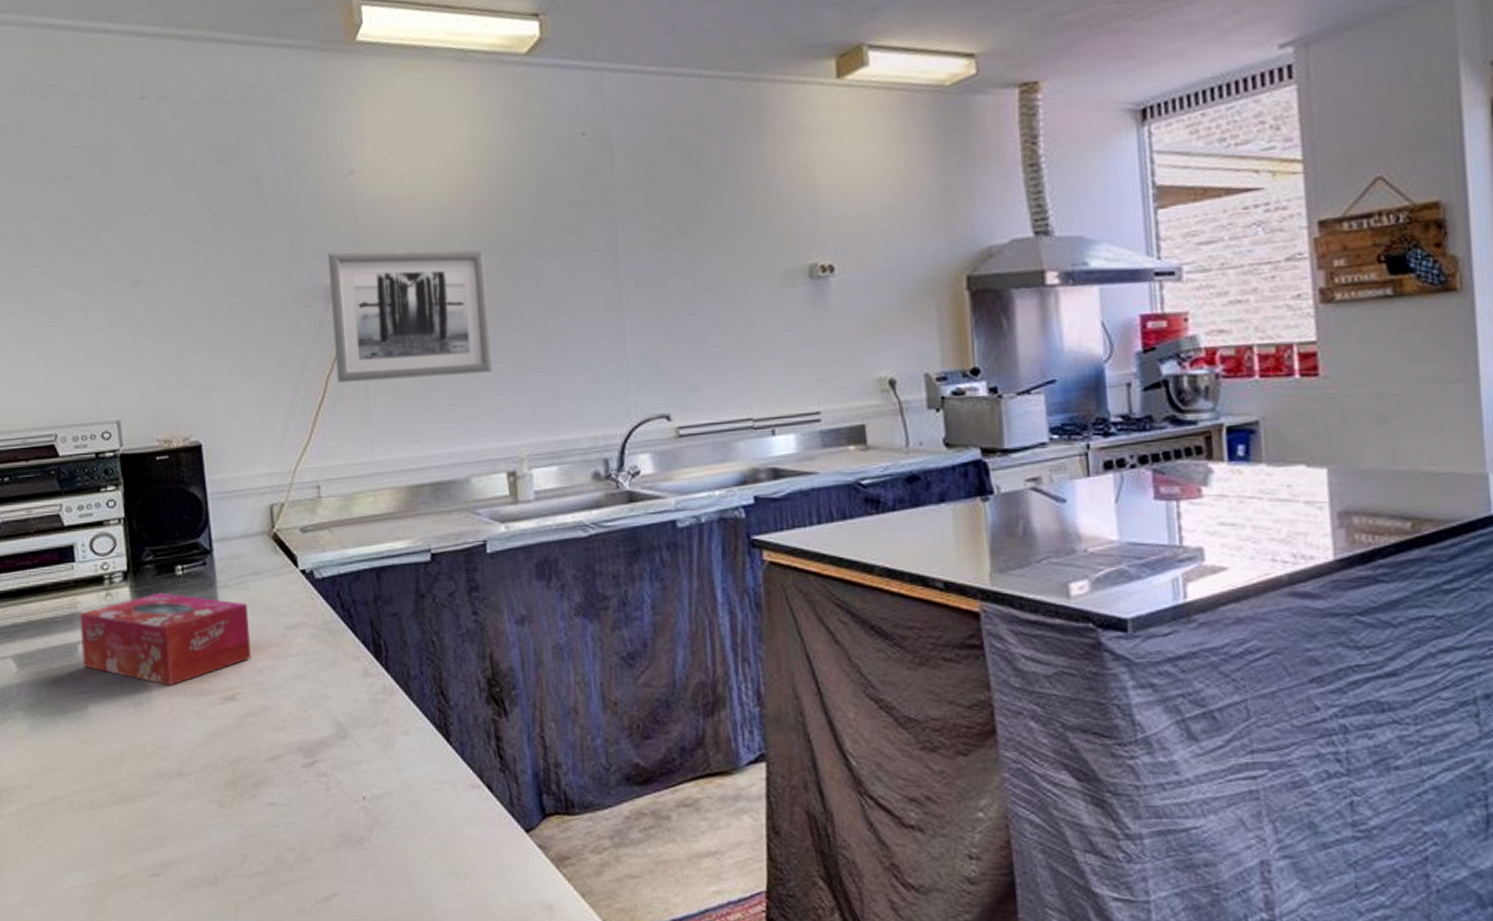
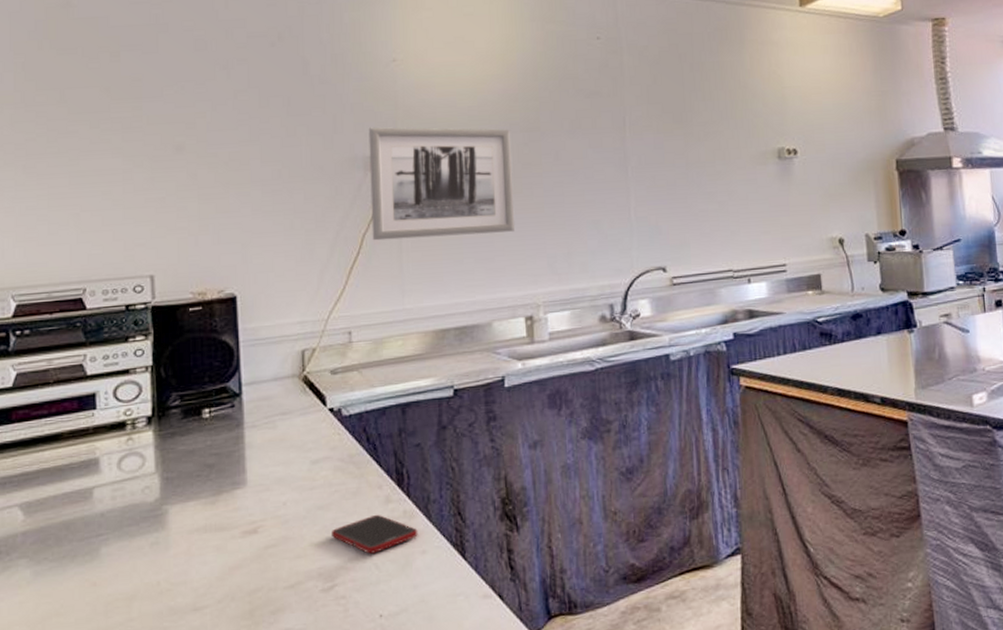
tissue box: present [79,592,251,686] -> none [97,435,275,524]
cell phone: none [310,688,399,730] -> present [332,514,418,554]

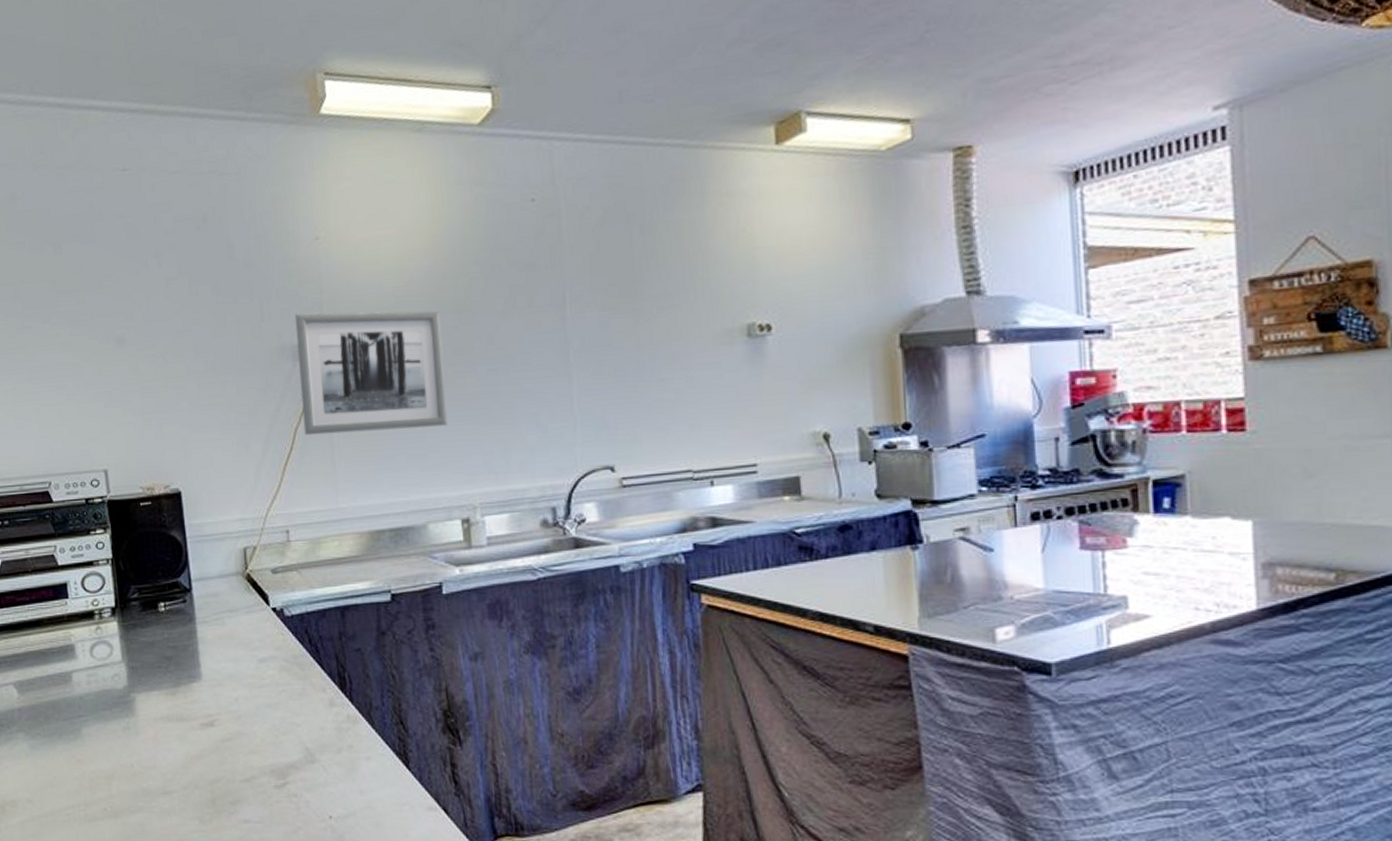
cell phone: present [332,514,418,554] -> none [281,717,362,755]

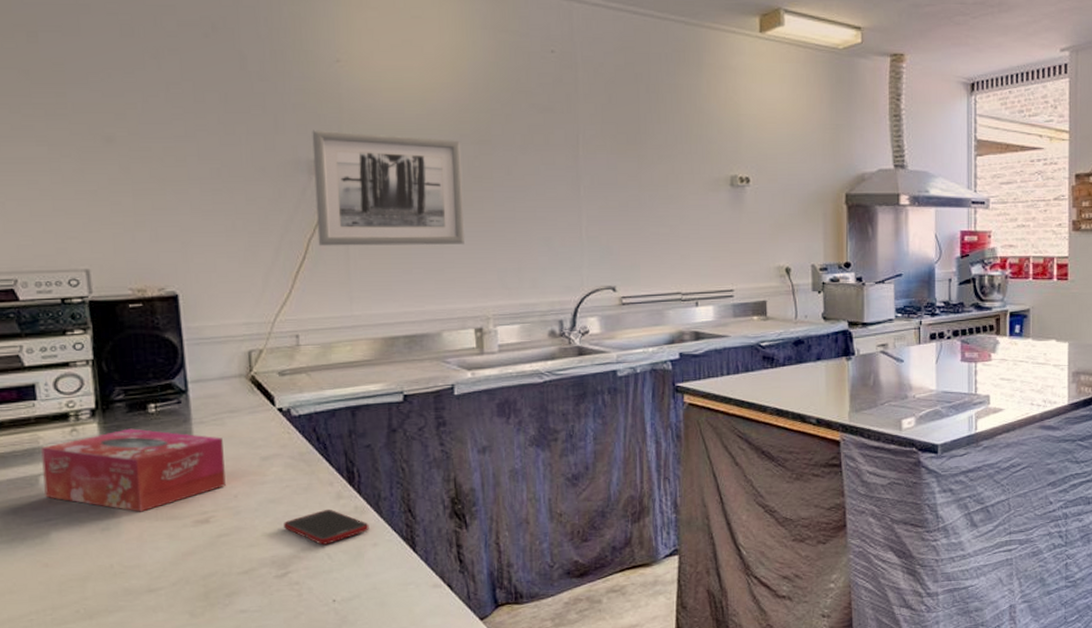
tissue box: none [73,627,227,712] -> present [41,428,226,512]
cell phone: none [281,717,362,755] -> present [284,509,369,545]

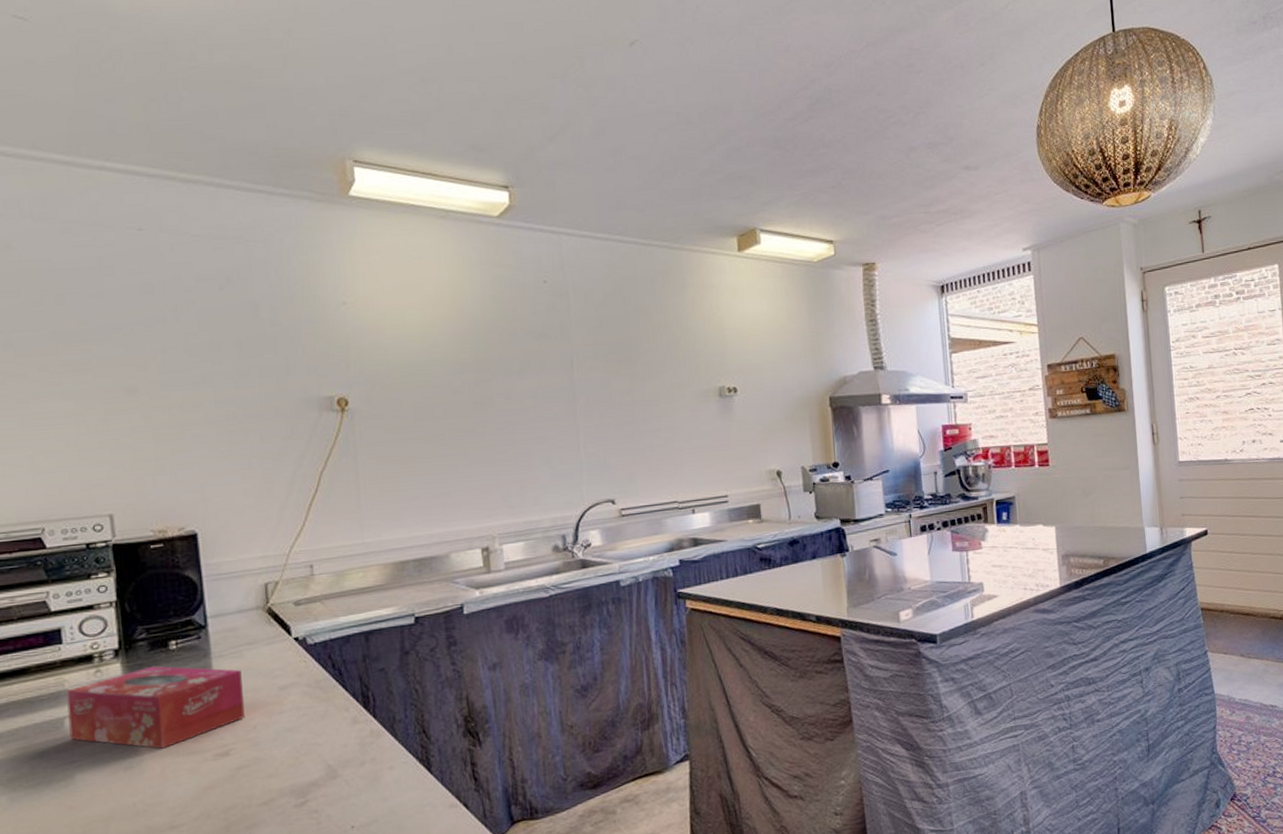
cell phone: present [284,509,369,545] -> none [302,734,385,771]
wall art: present [312,130,466,246] -> none [321,368,470,478]

